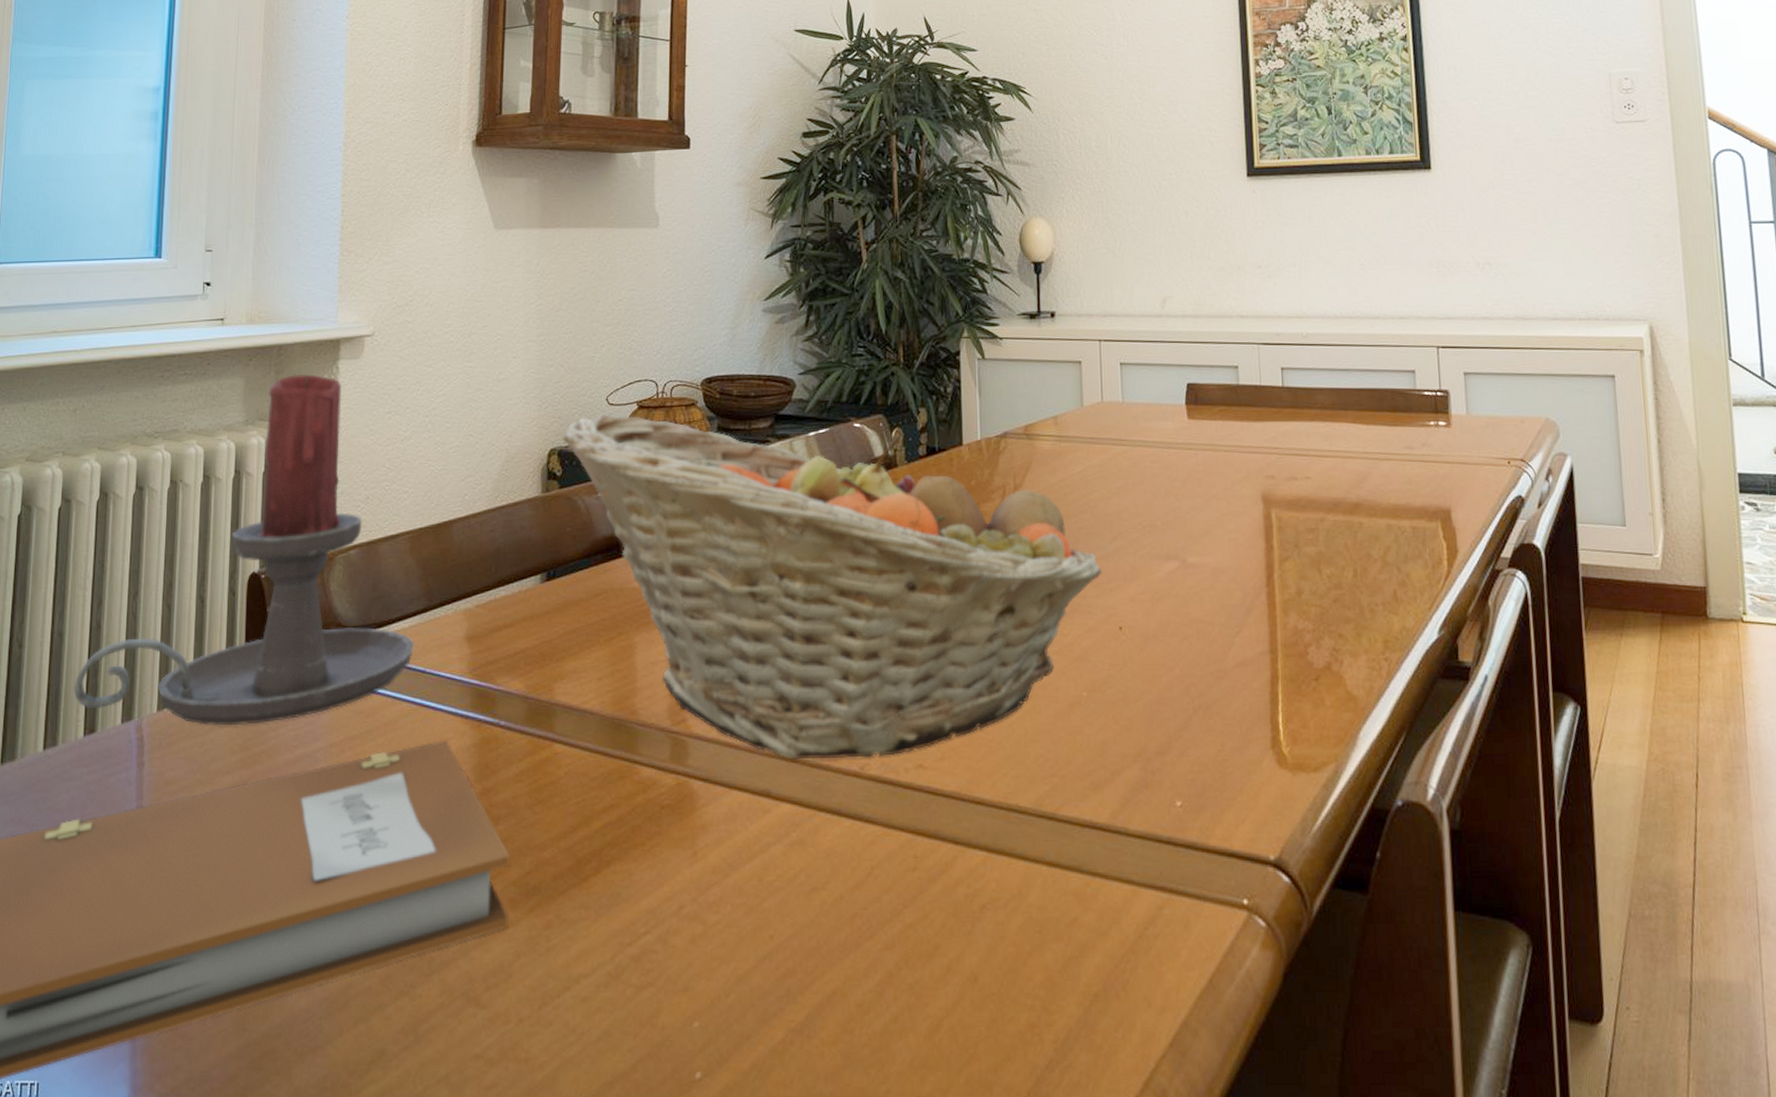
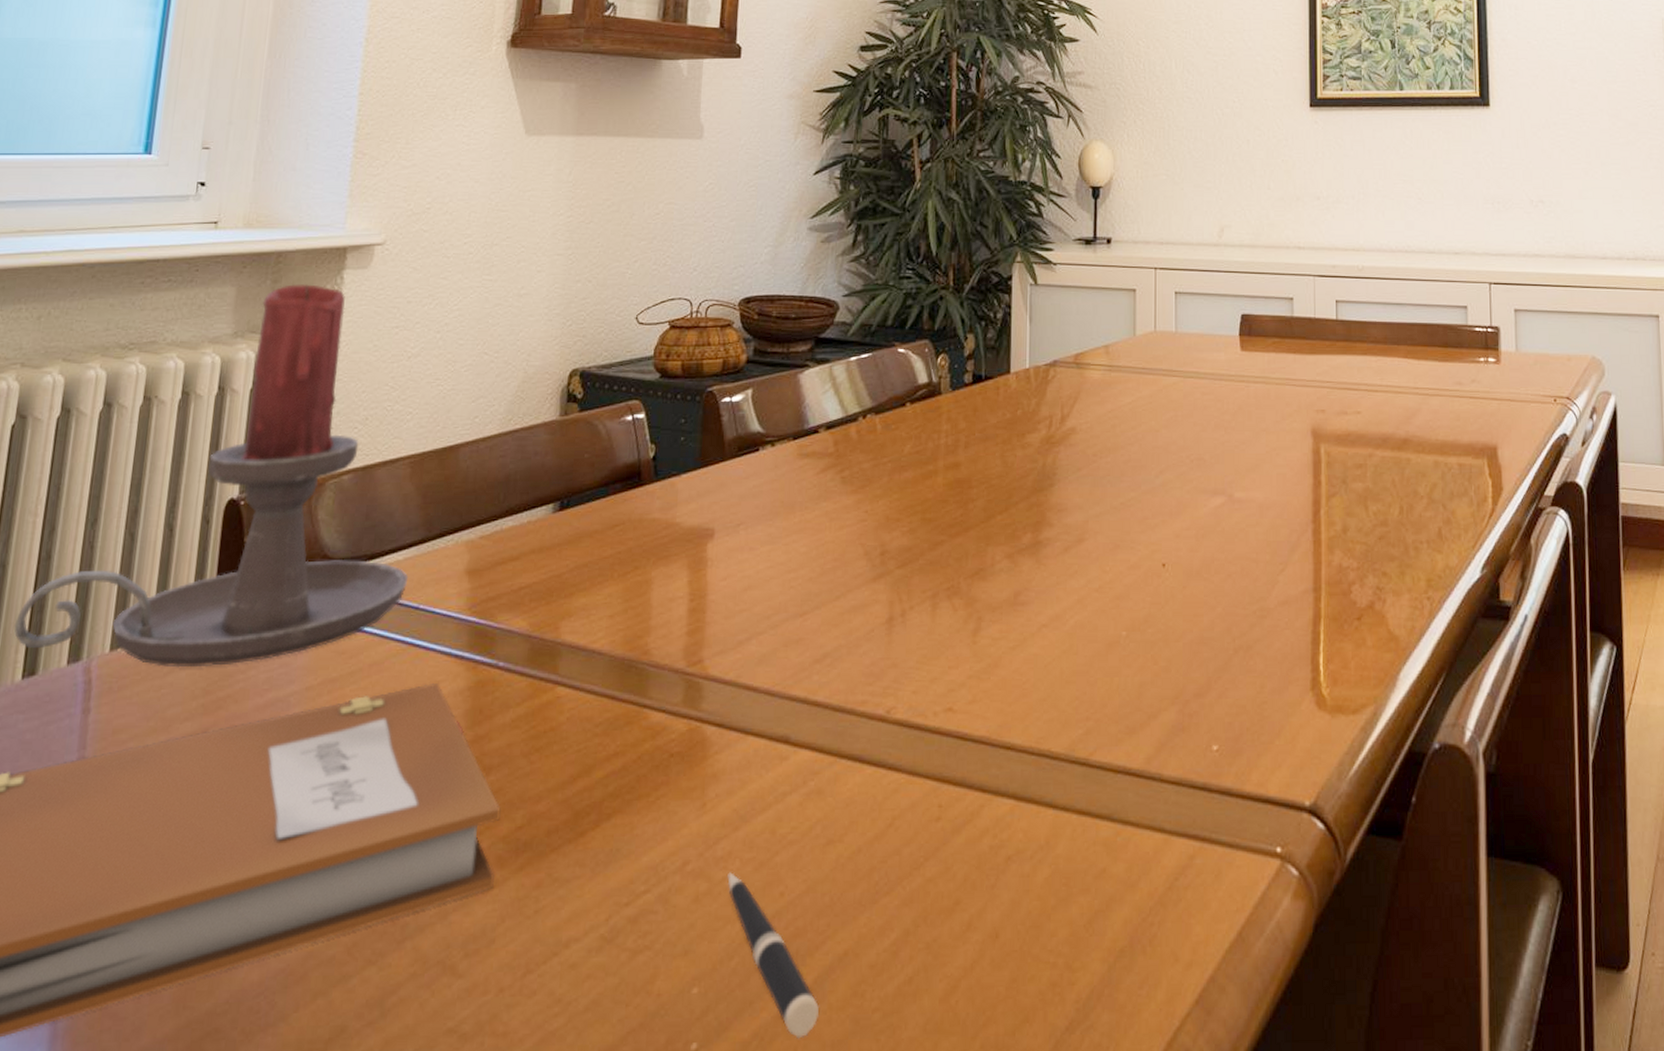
fruit basket: present [562,414,1102,760] -> none [585,333,1148,703]
pen: none [720,916,811,1071] -> present [727,872,819,1039]

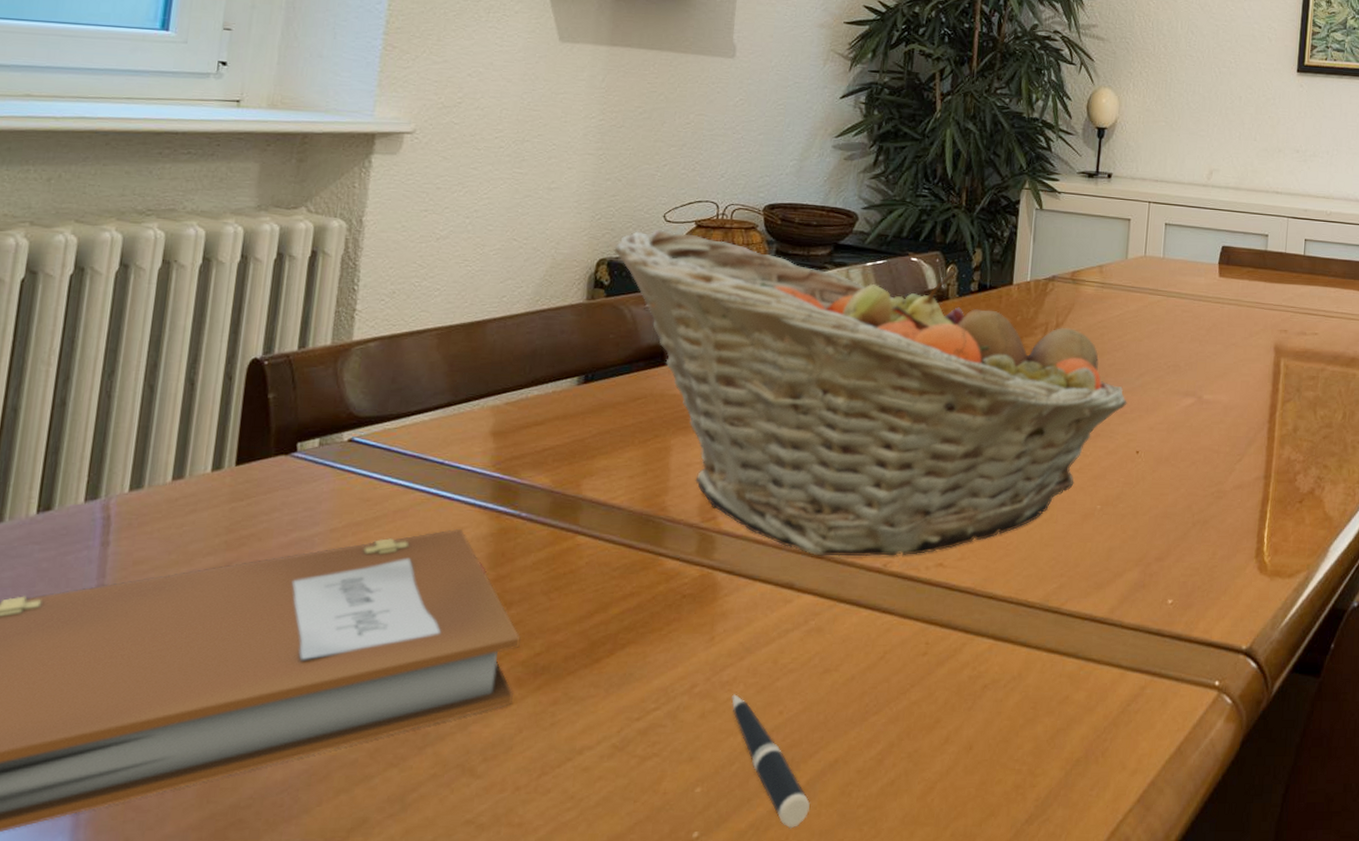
candle holder: present [14,284,409,668] -> none [27,164,434,508]
fruit basket: none [585,333,1148,703] -> present [612,230,1127,556]

